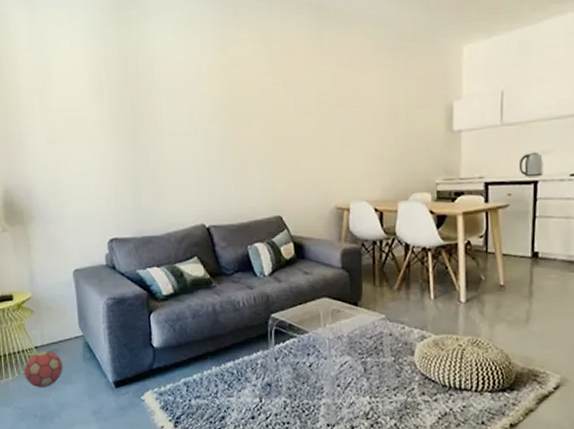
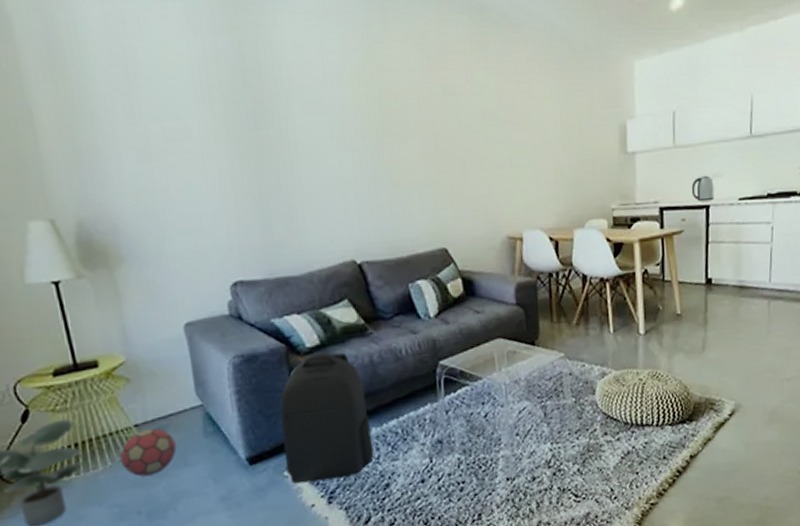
backpack: none [140,300,213,407] -> present [280,352,374,483]

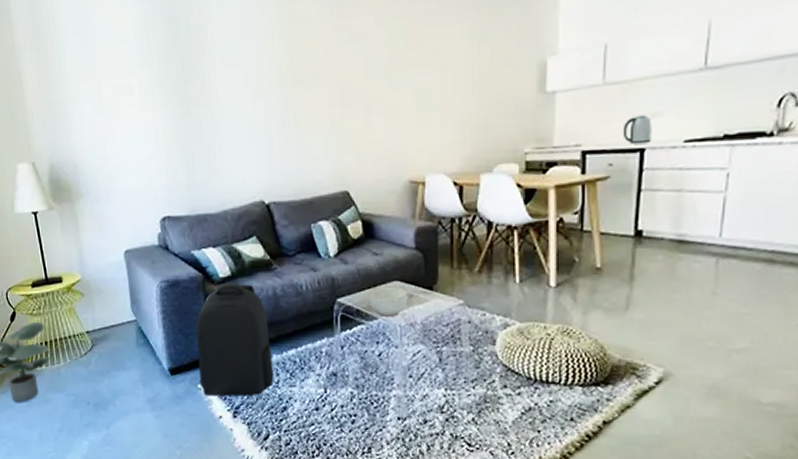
toy ball: present [120,429,177,477] -> none [76,336,116,374]
bowl: none [469,343,512,376] -> present [366,286,409,316]

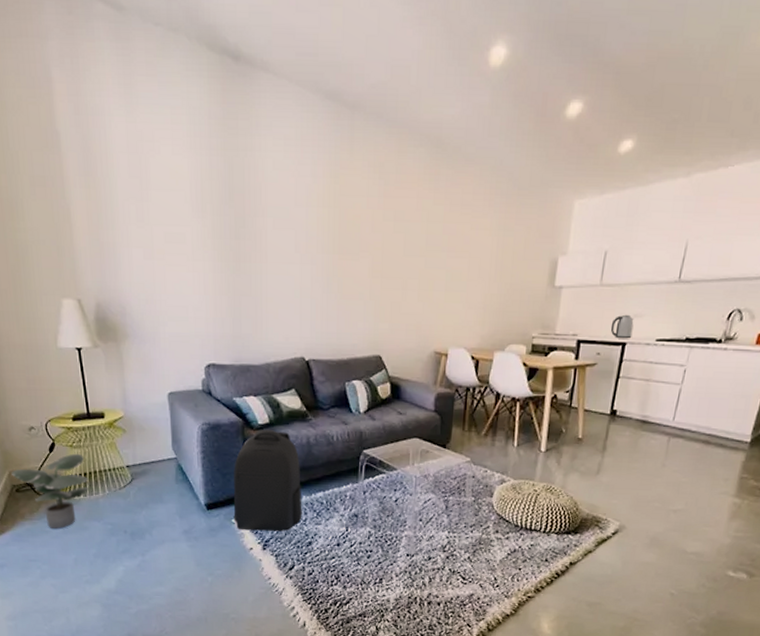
bowl: present [366,286,409,316] -> none [389,442,426,468]

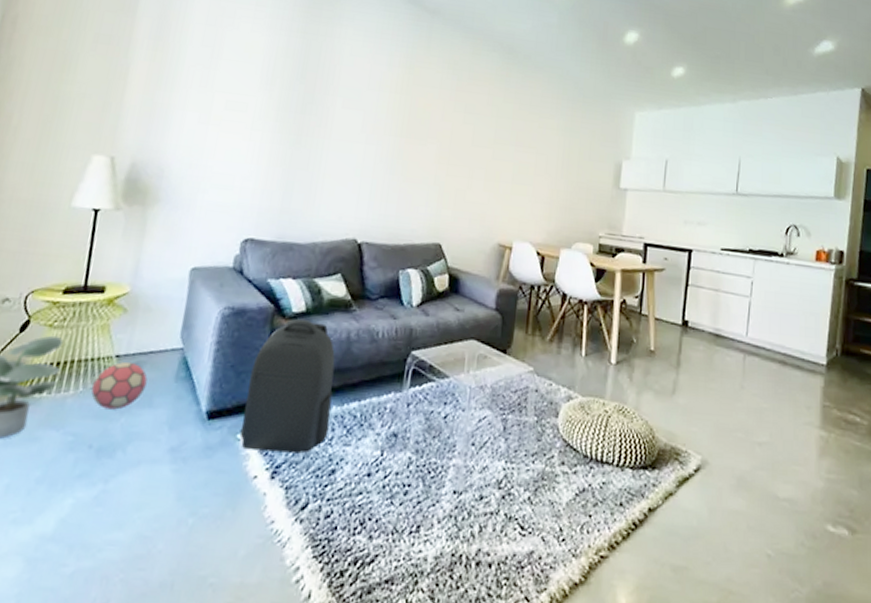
toy ball: none [115,471,155,506] -> present [91,362,148,410]
kettle: present [610,314,634,339] -> none [676,221,698,246]

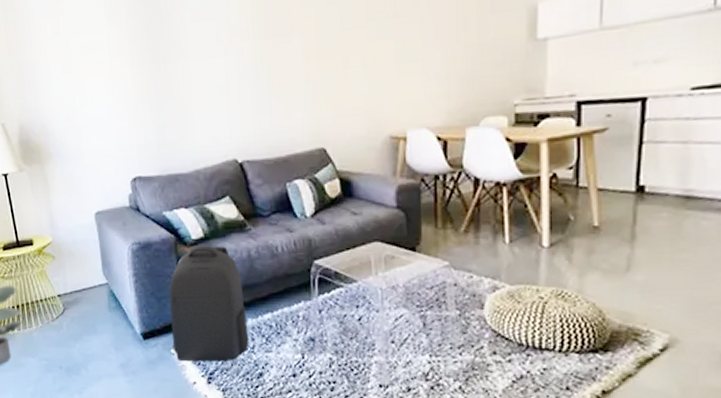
toy ball: present [91,362,148,410] -> none [48,300,88,338]

